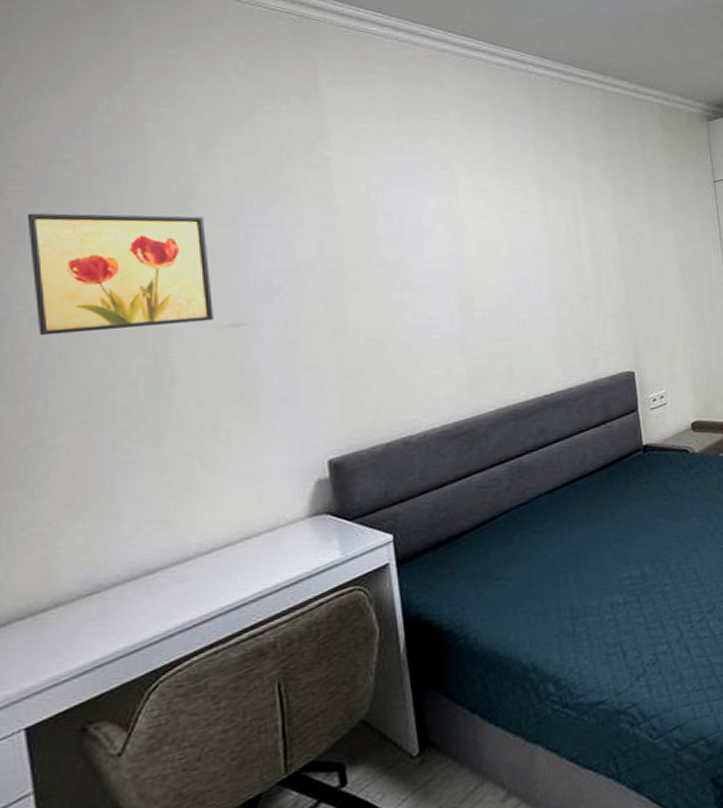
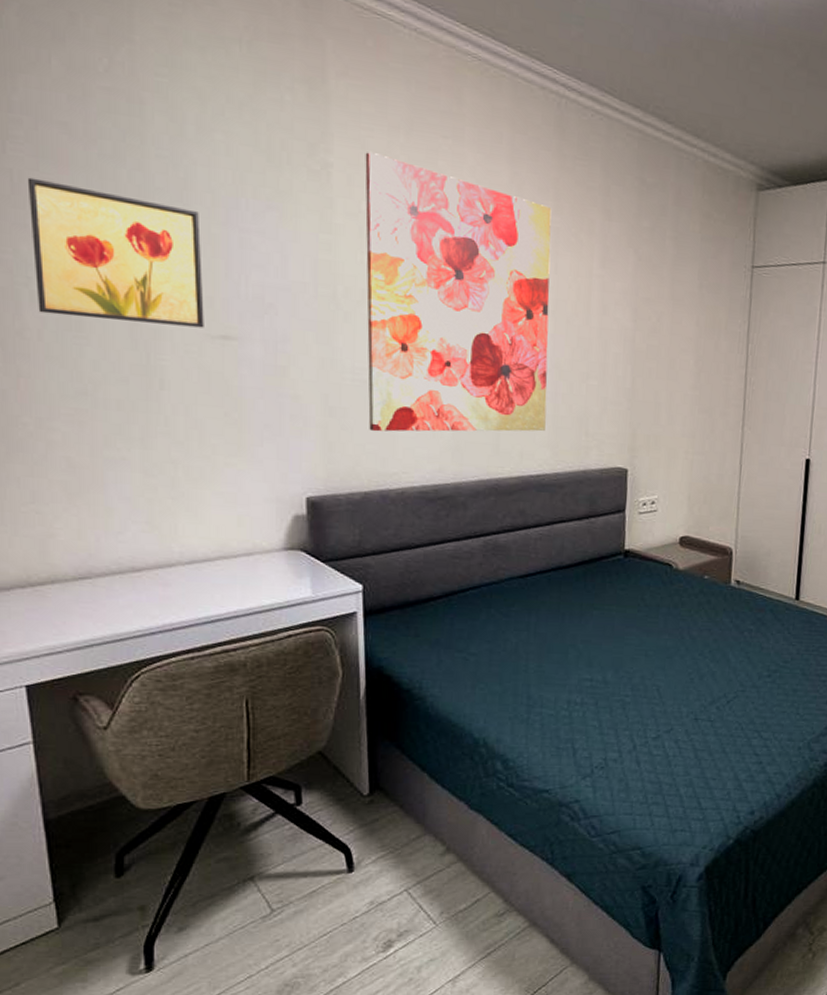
wall art: none [360,142,554,385] -> present [365,152,552,432]

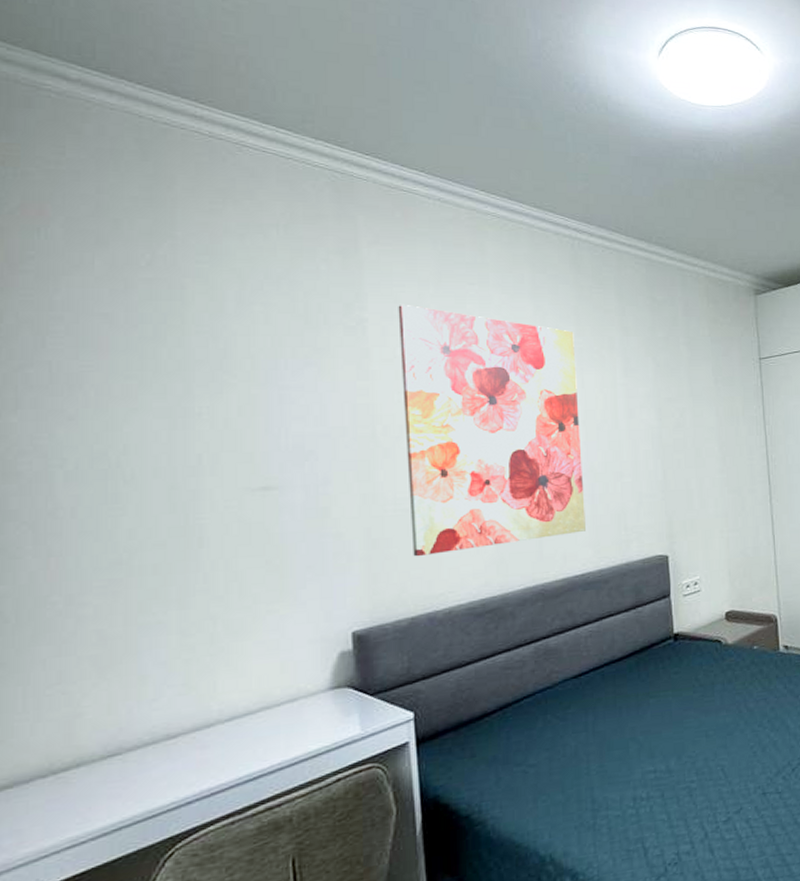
wall art: present [27,177,204,328] -> none [66,366,244,491]

